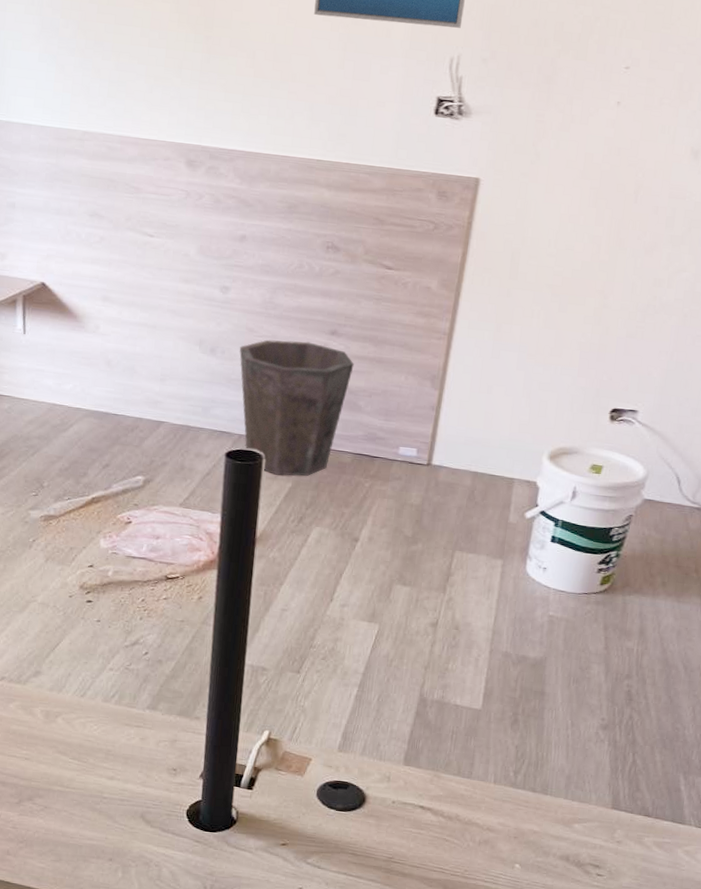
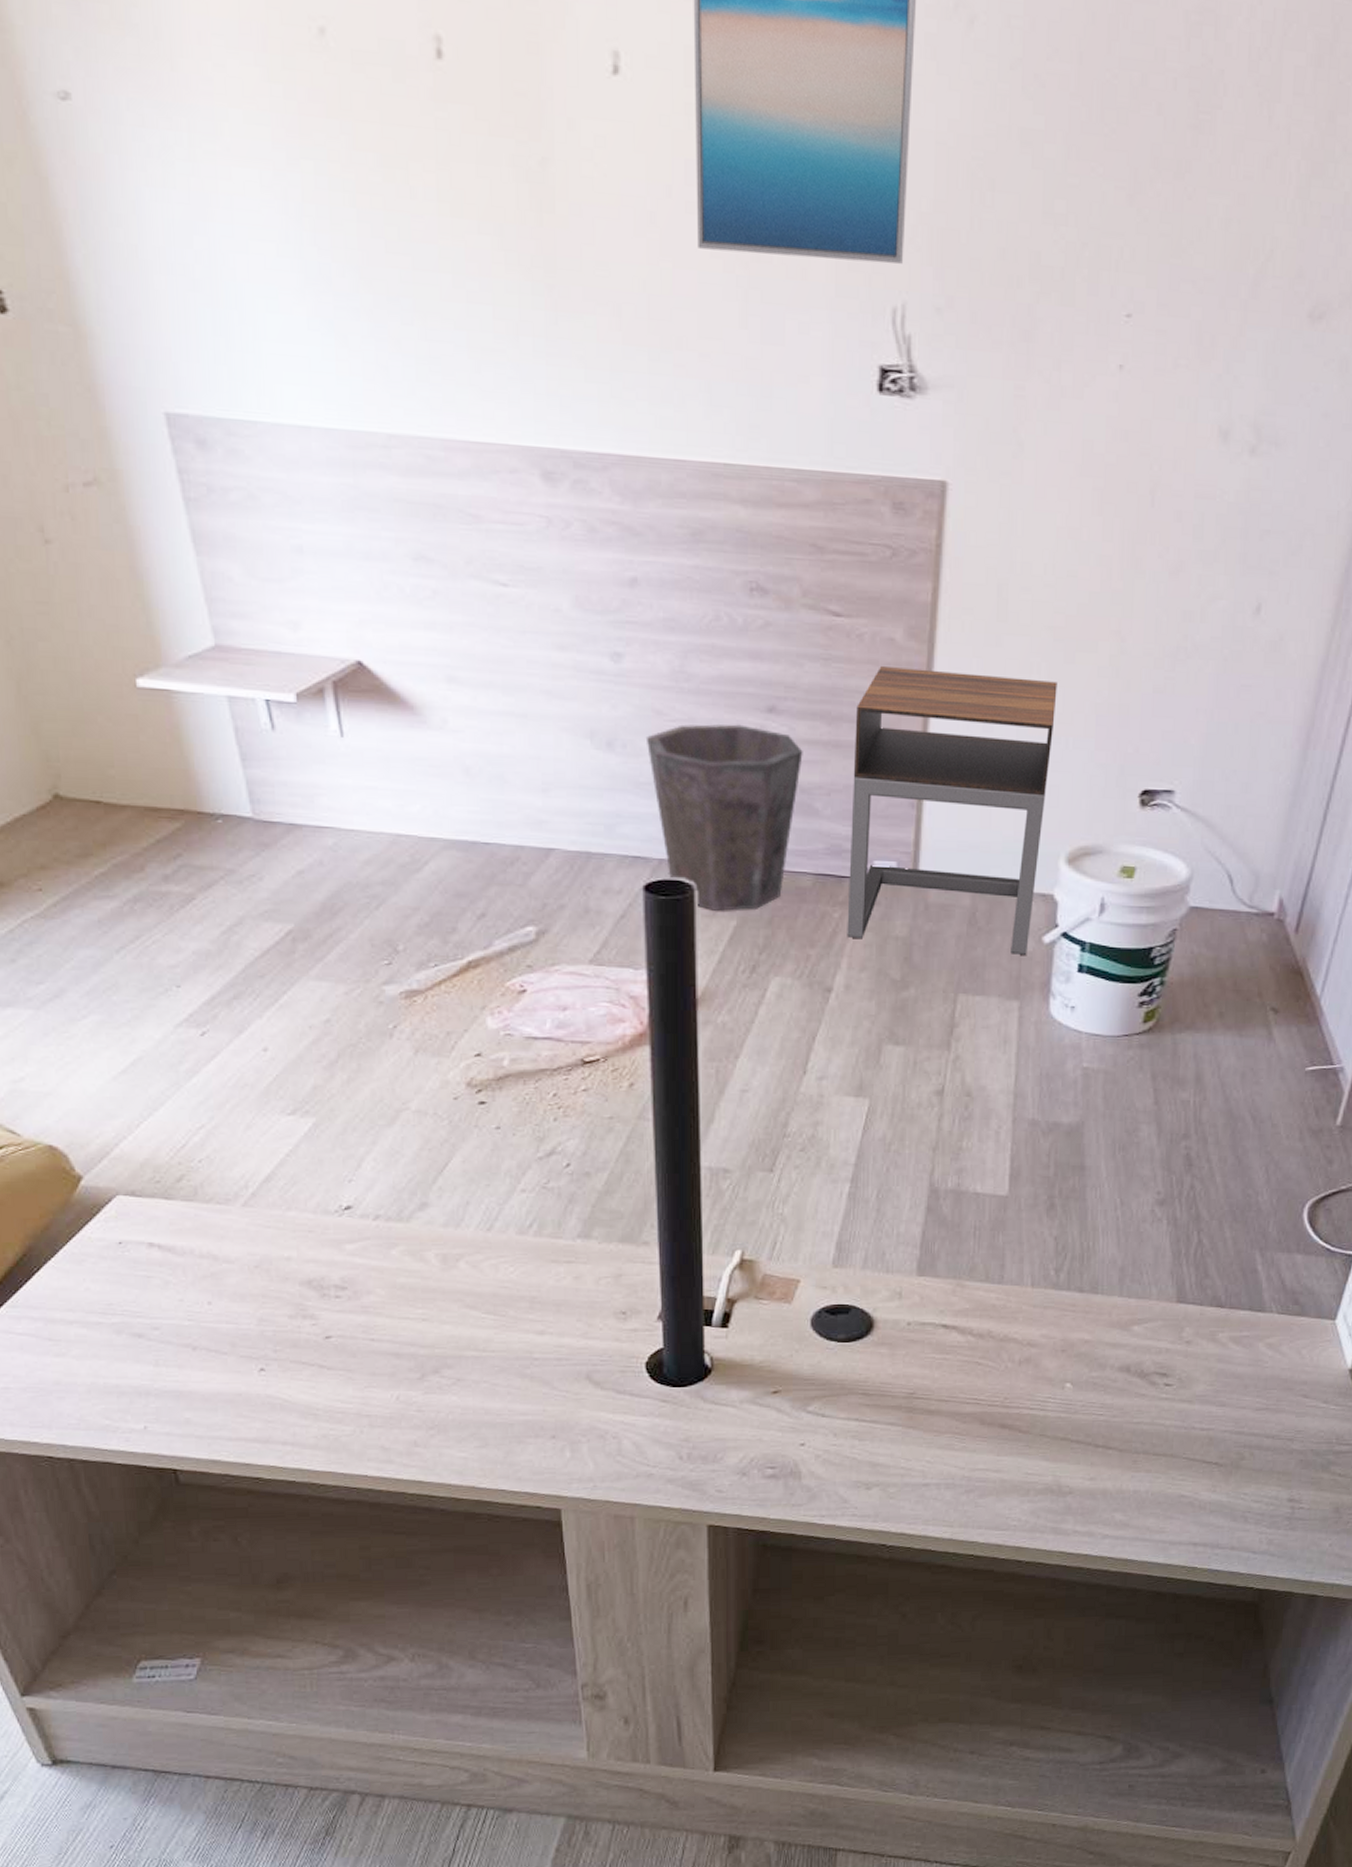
nightstand: none [374,306,552,526] -> present [847,665,1057,955]

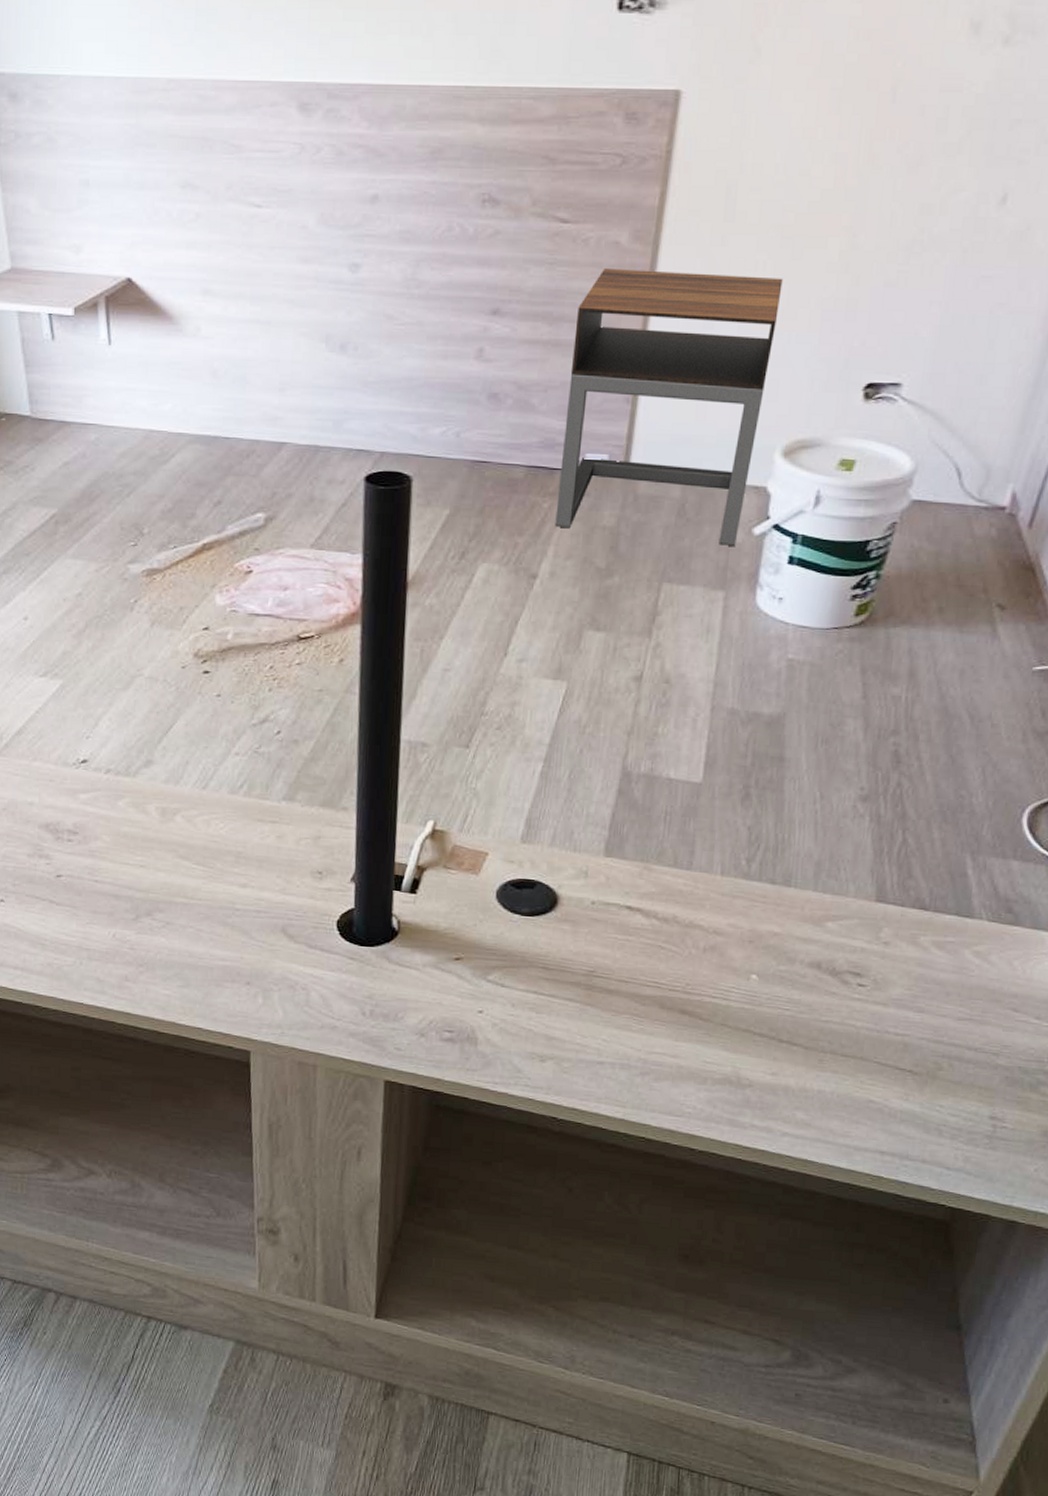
waste bin: present [645,724,803,911] -> none [376,326,524,501]

